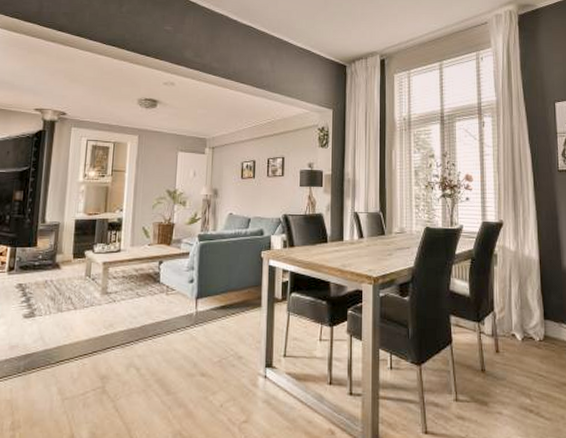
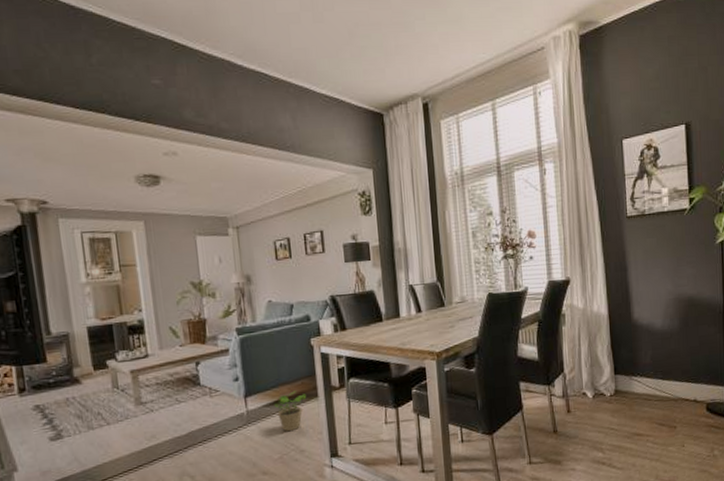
potted plant: none [221,298,251,337] -> present [274,390,307,432]

